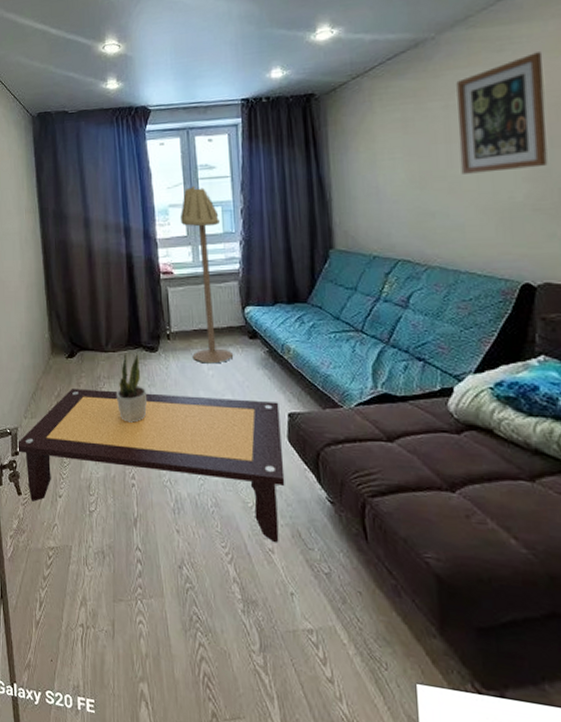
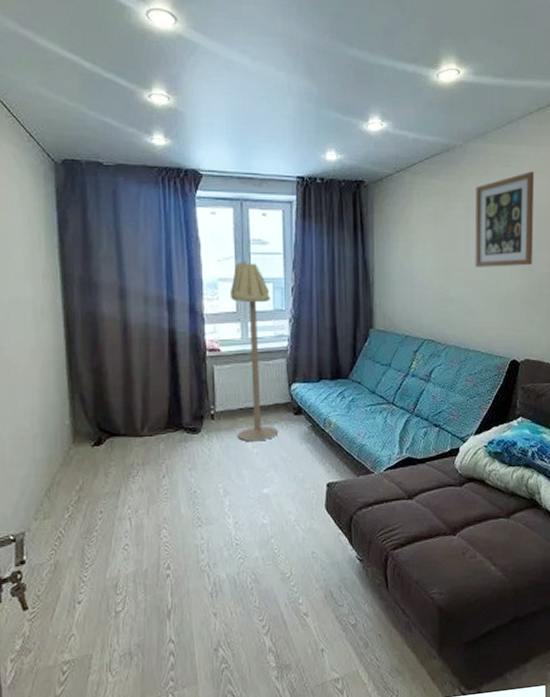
coffee table: present [16,389,285,543] -> none [22,474,321,614]
potted plant: present [116,352,147,423] -> none [151,435,186,510]

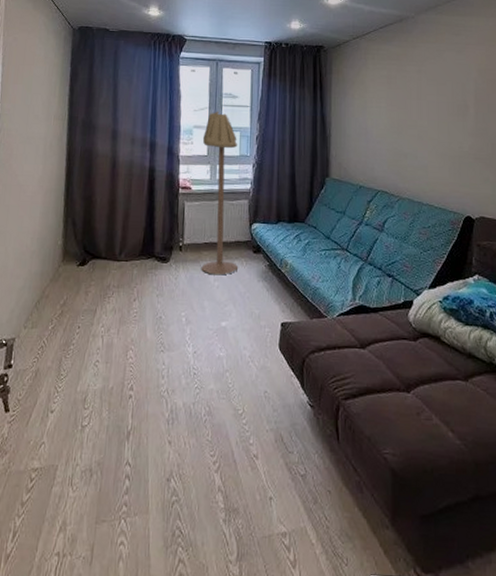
wall art: present [475,171,535,267] -> none [427,40,485,126]

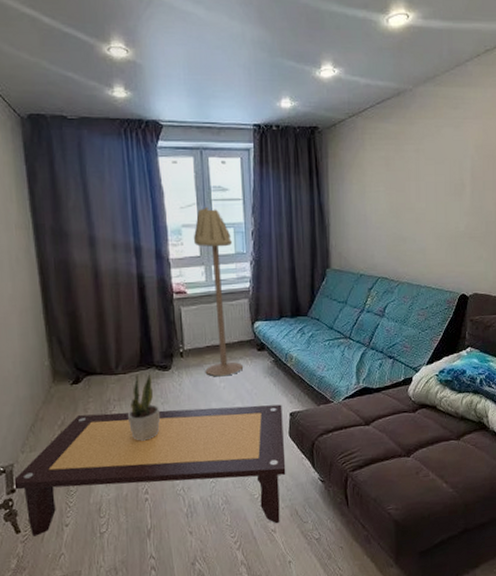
coffee table: none [11,297,274,449] -> present [12,404,286,537]
potted plant: none [123,262,154,332] -> present [127,372,160,441]

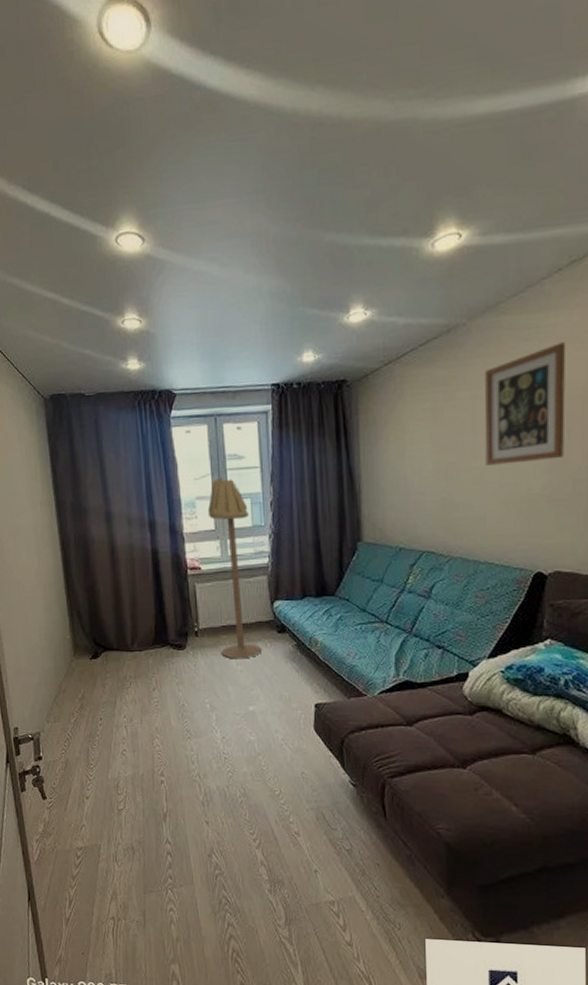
coffee table: present [12,404,286,537] -> none [39,690,311,826]
potted plant: present [127,372,160,441] -> none [143,651,175,721]
wall art: none [425,113,482,207] -> present [484,342,566,466]

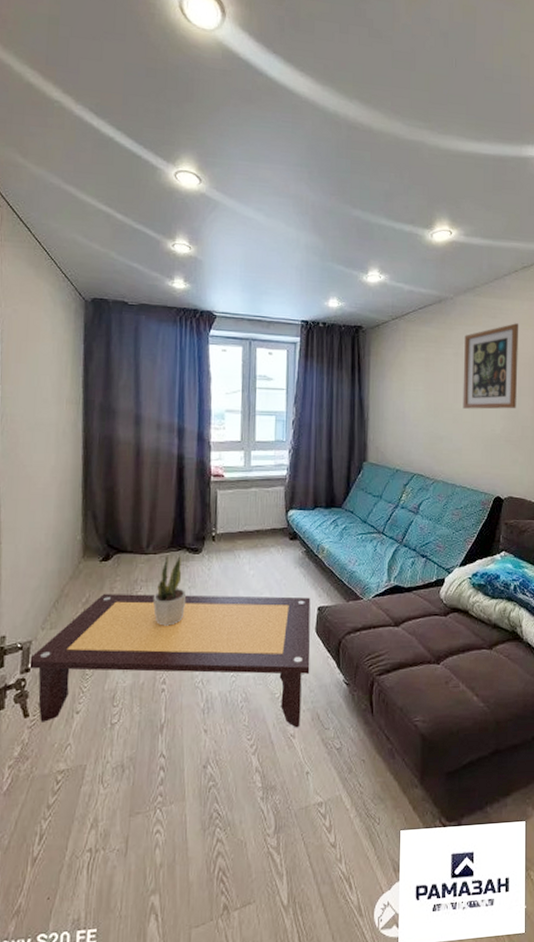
coffee table: none [39,690,311,826] -> present [28,594,311,728]
potted plant: none [143,651,175,721] -> present [153,554,186,626]
floor lamp: present [207,476,263,659] -> none [235,394,275,564]

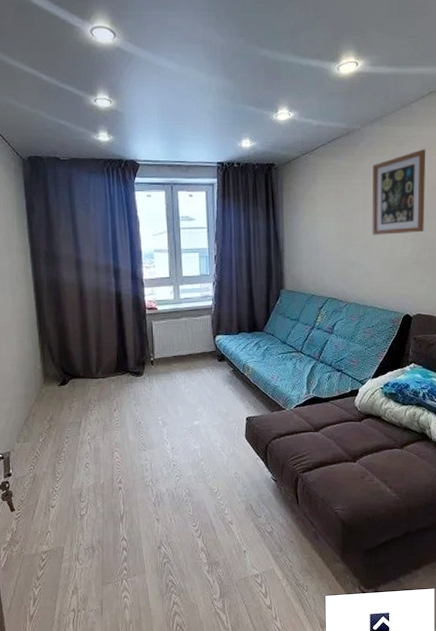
coffee table: present [28,594,311,728] -> none [9,409,242,517]
potted plant: present [153,554,186,626] -> none [105,377,133,437]

